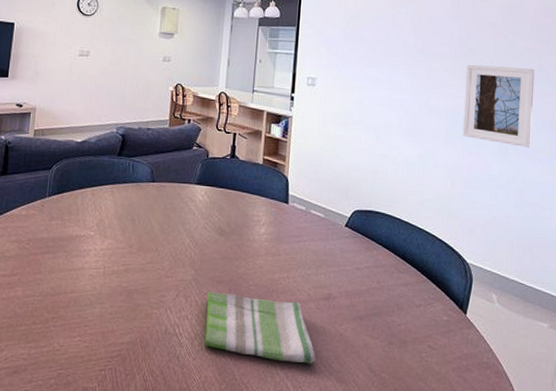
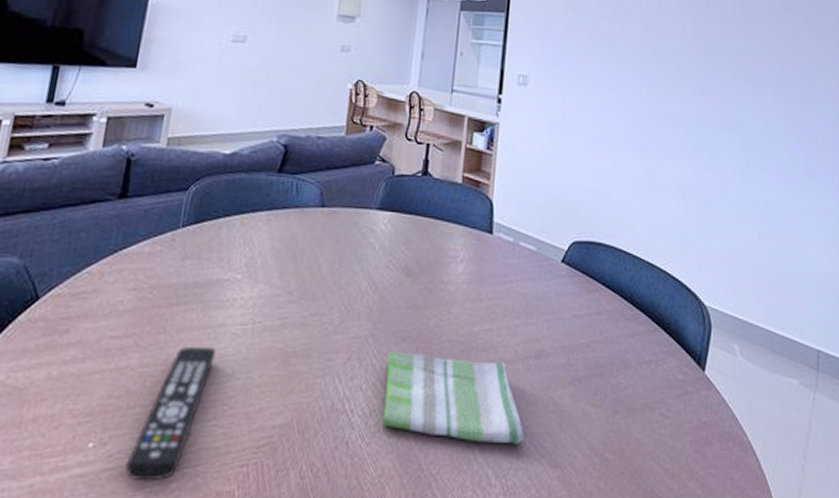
remote control: none [17,283,78,377] -> present [125,346,216,480]
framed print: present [462,64,535,148] -> none [698,63,777,163]

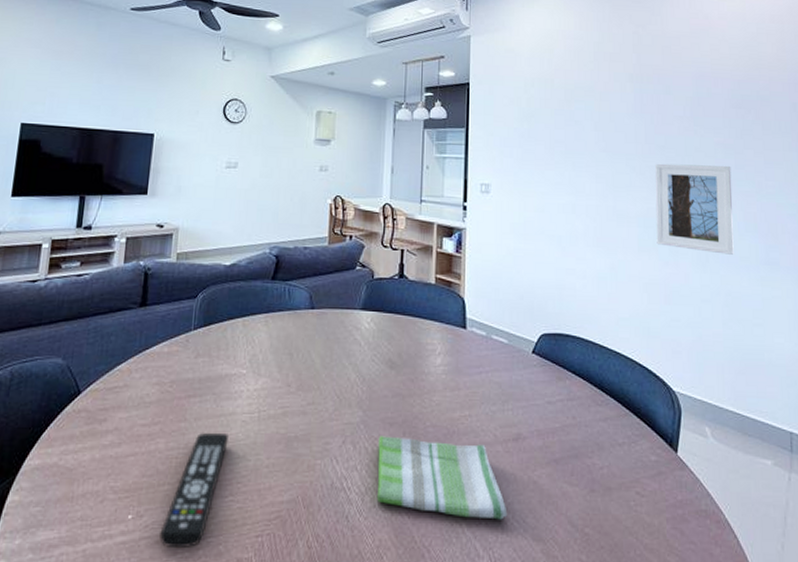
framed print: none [698,63,777,163] -> present [655,163,734,255]

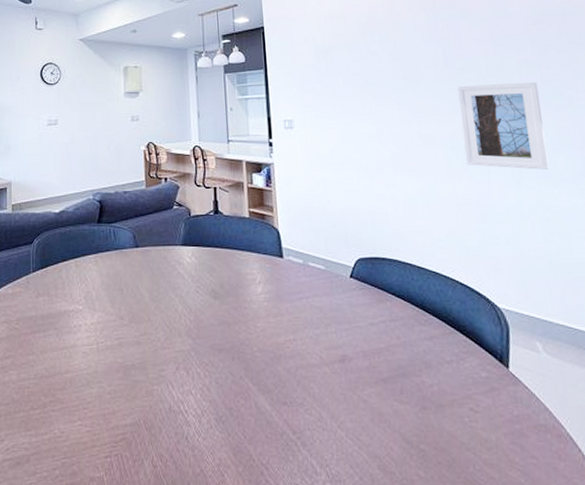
remote control: present [159,432,228,547] -> none [20,363,72,468]
dish towel: present [376,436,508,520] -> none [209,362,341,438]

